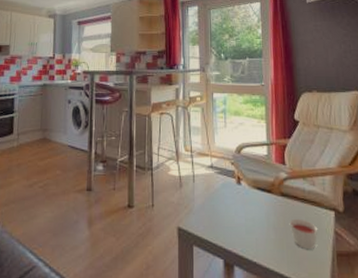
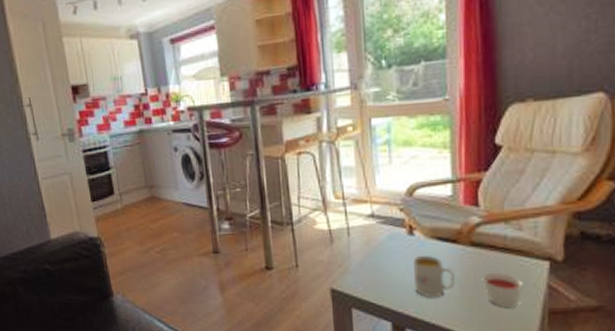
mug: none [241,201,270,239] -> present [414,255,455,298]

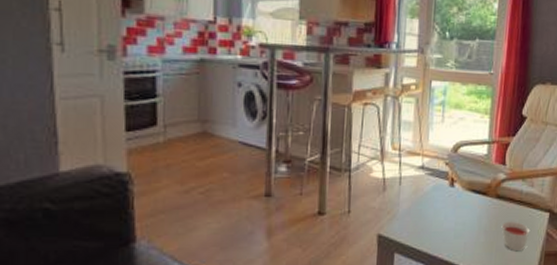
mug: present [414,255,455,298] -> none [449,204,482,243]

